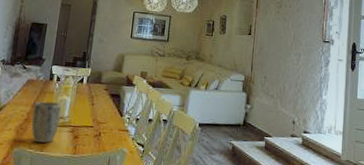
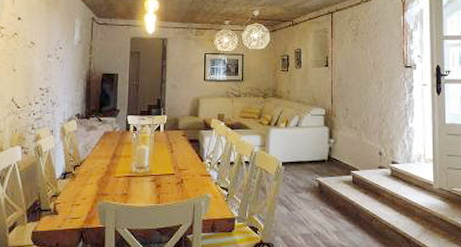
plant pot: present [31,100,62,143] -> none [112,151,141,195]

